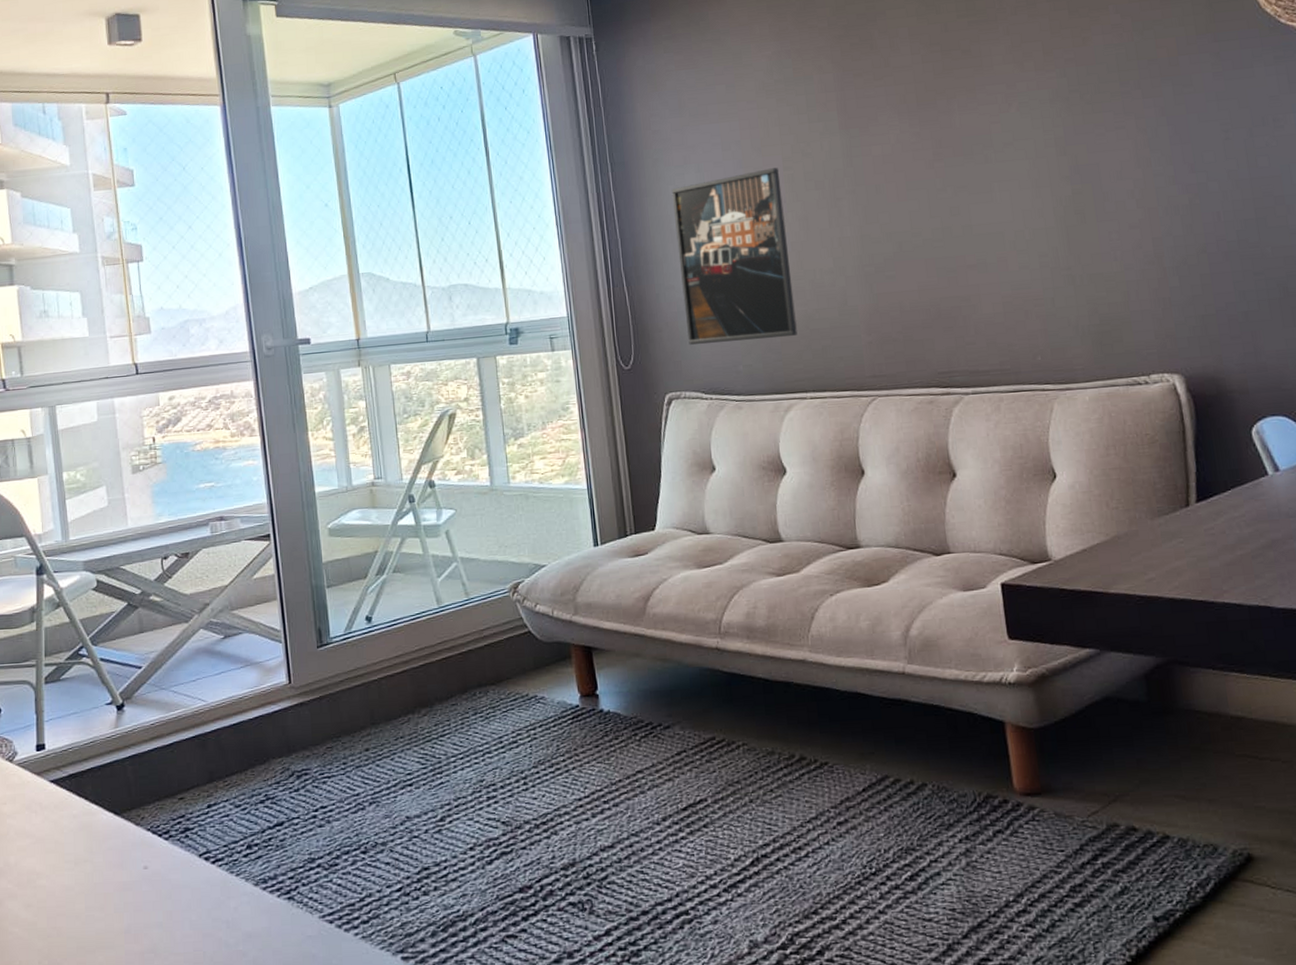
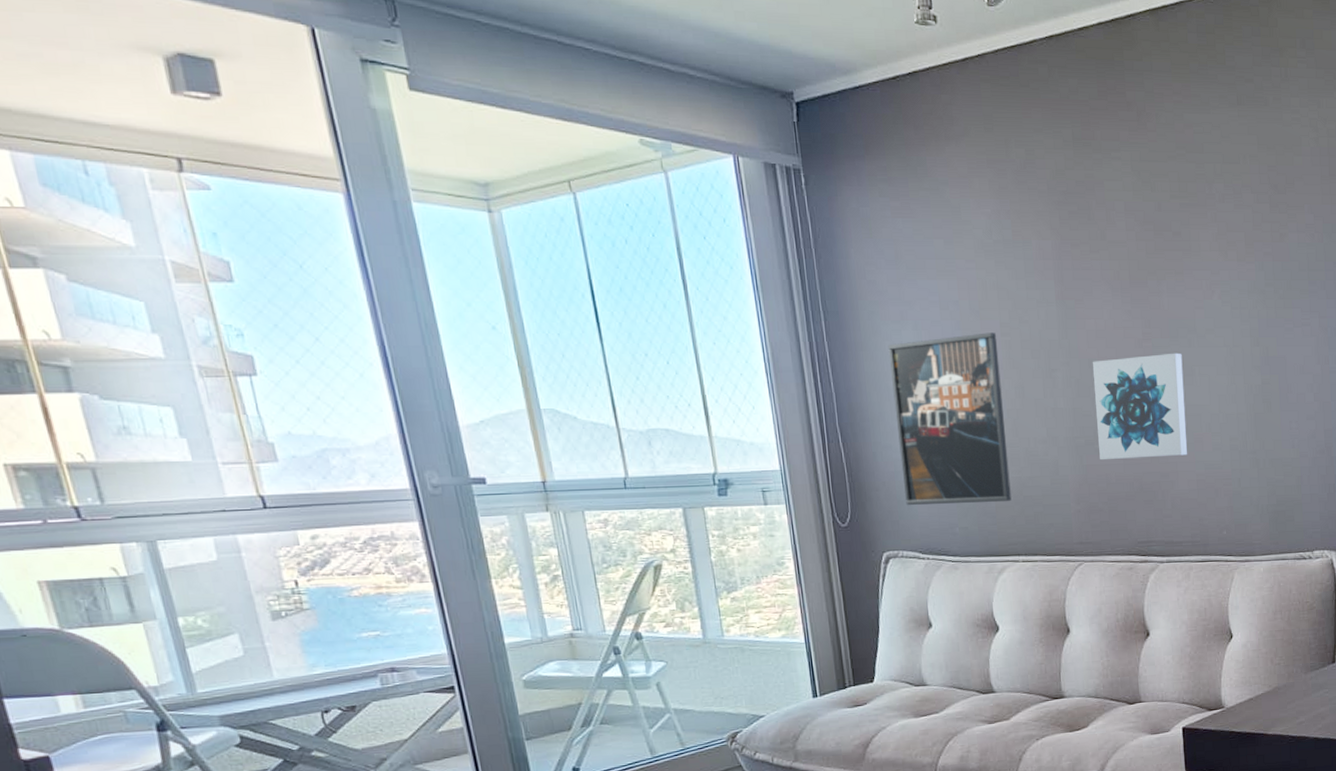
wall art: none [879,170,990,288] -> present [1092,353,1187,460]

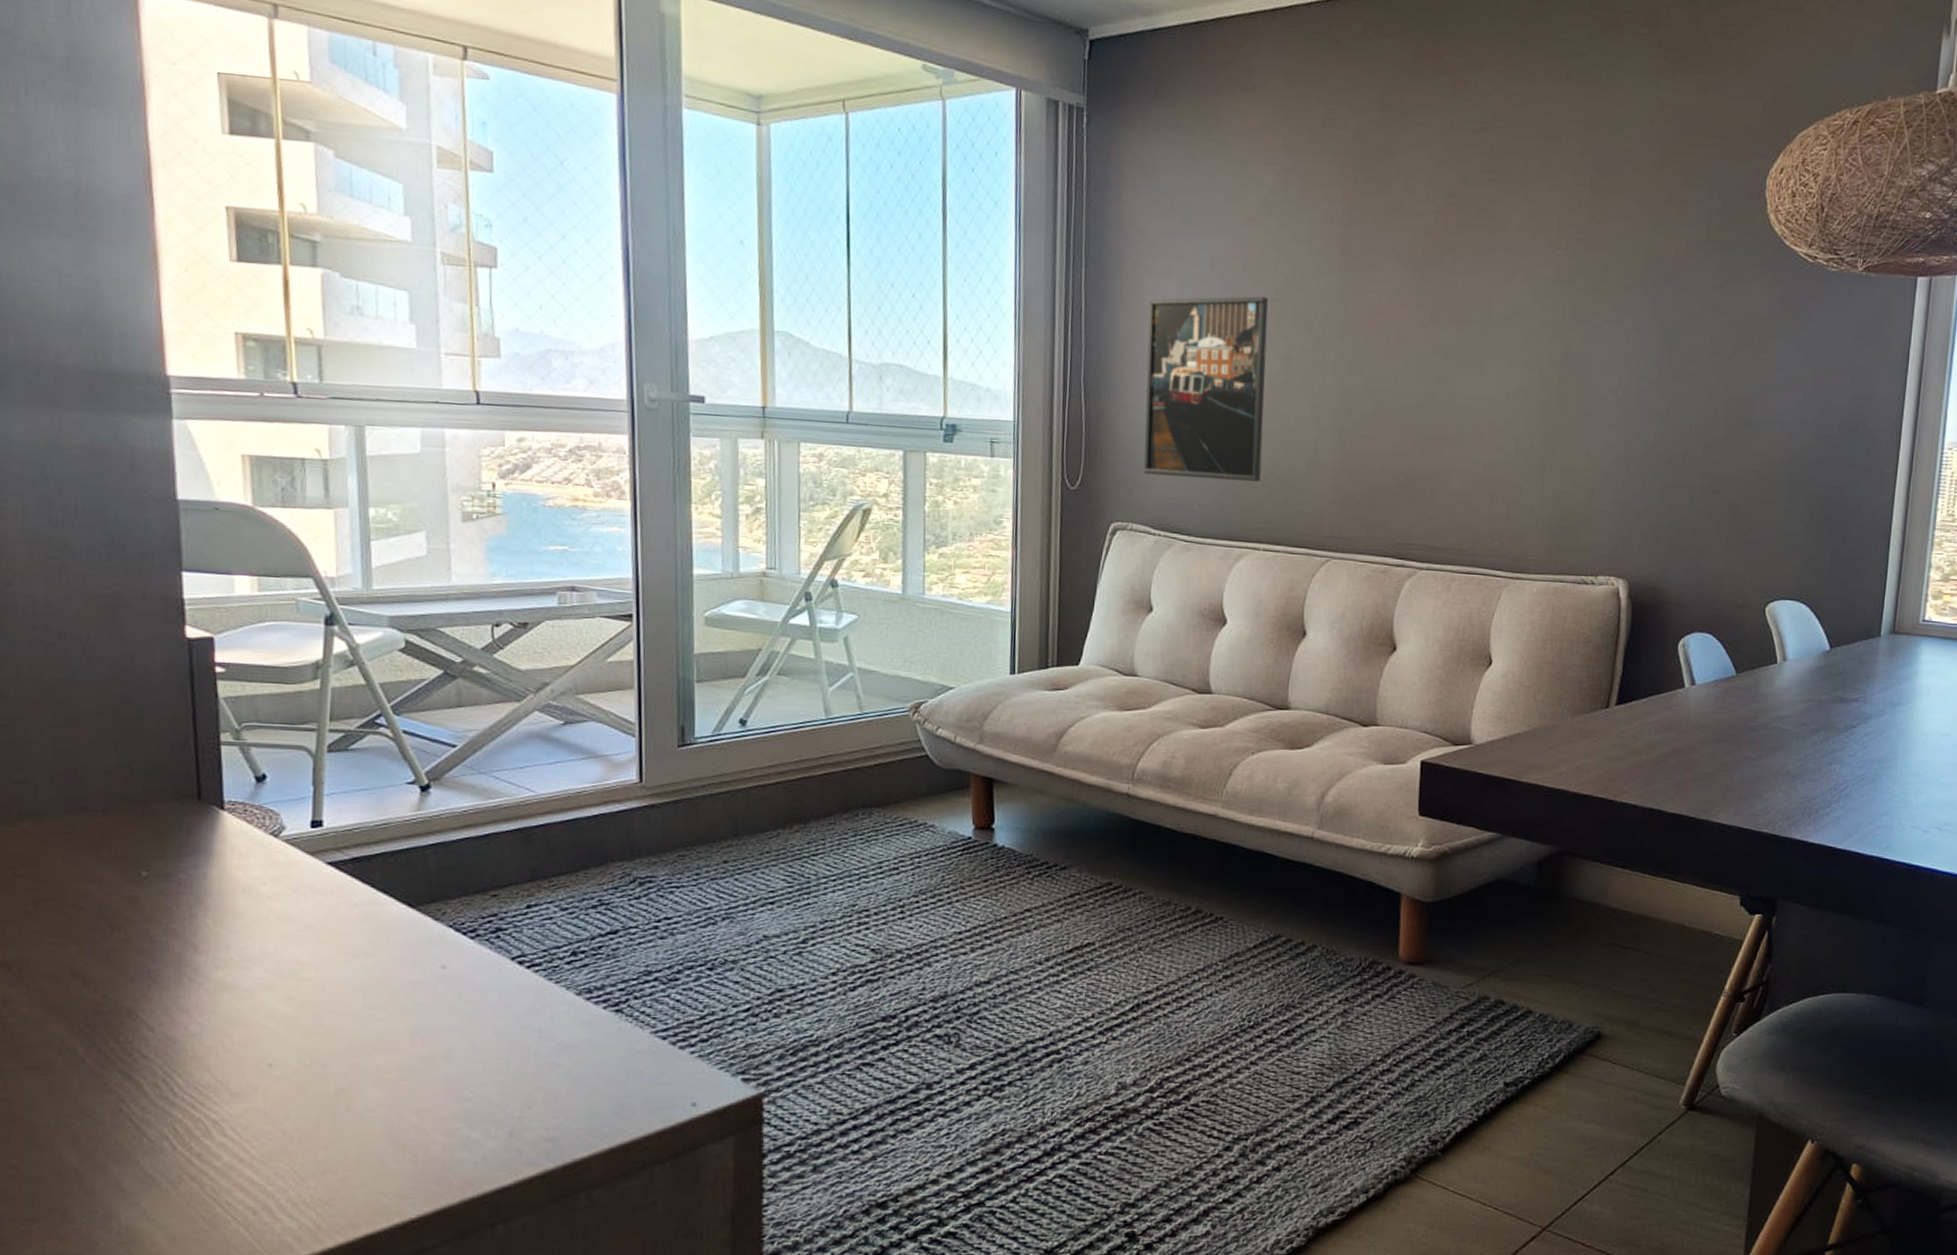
wall art: present [1092,353,1187,460] -> none [1365,338,1472,452]

